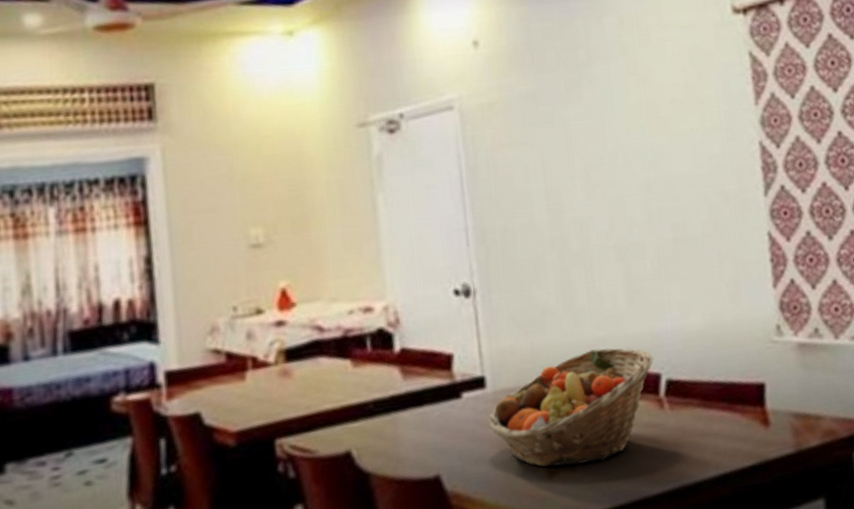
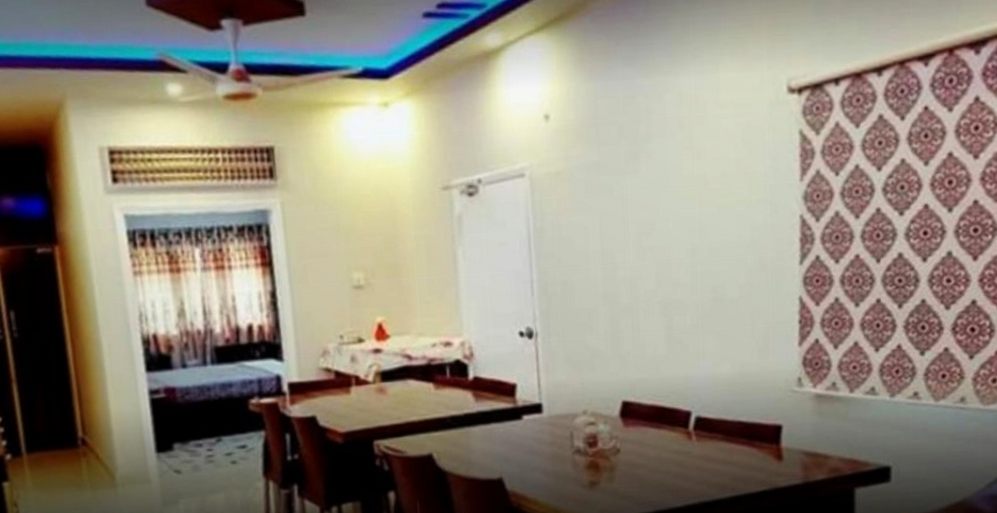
fruit basket: present [488,348,654,467] -> none [543,387,686,479]

